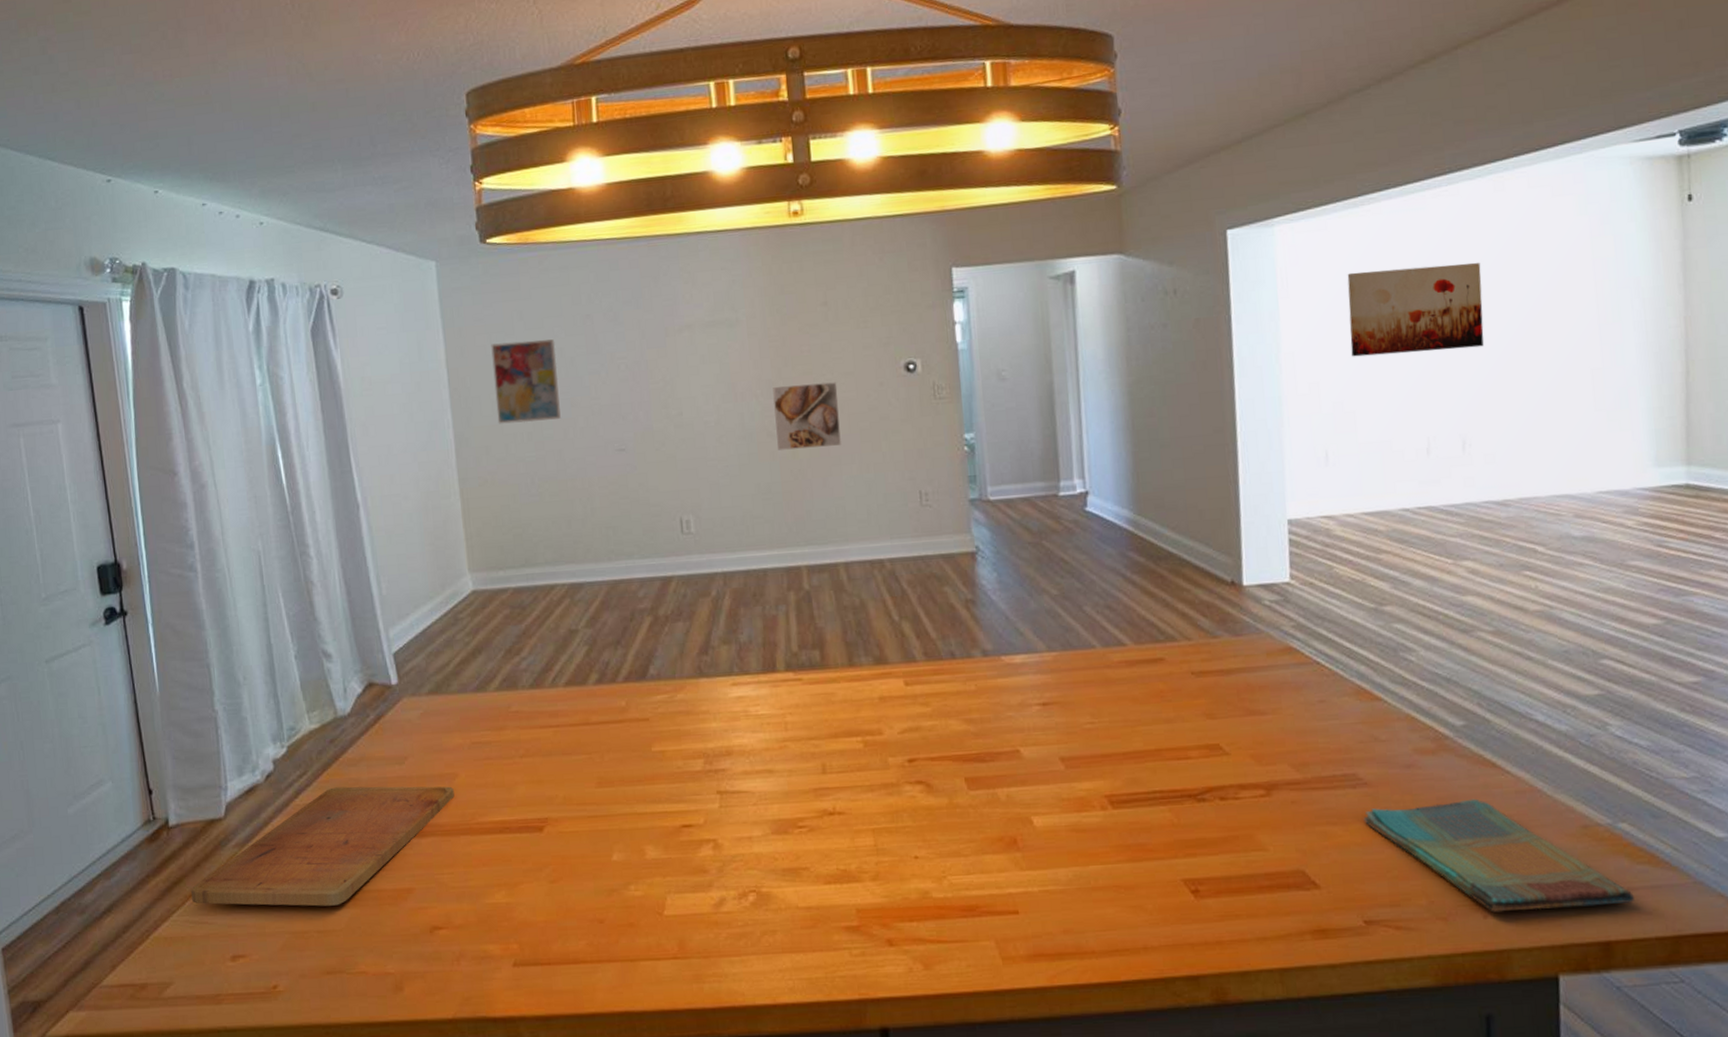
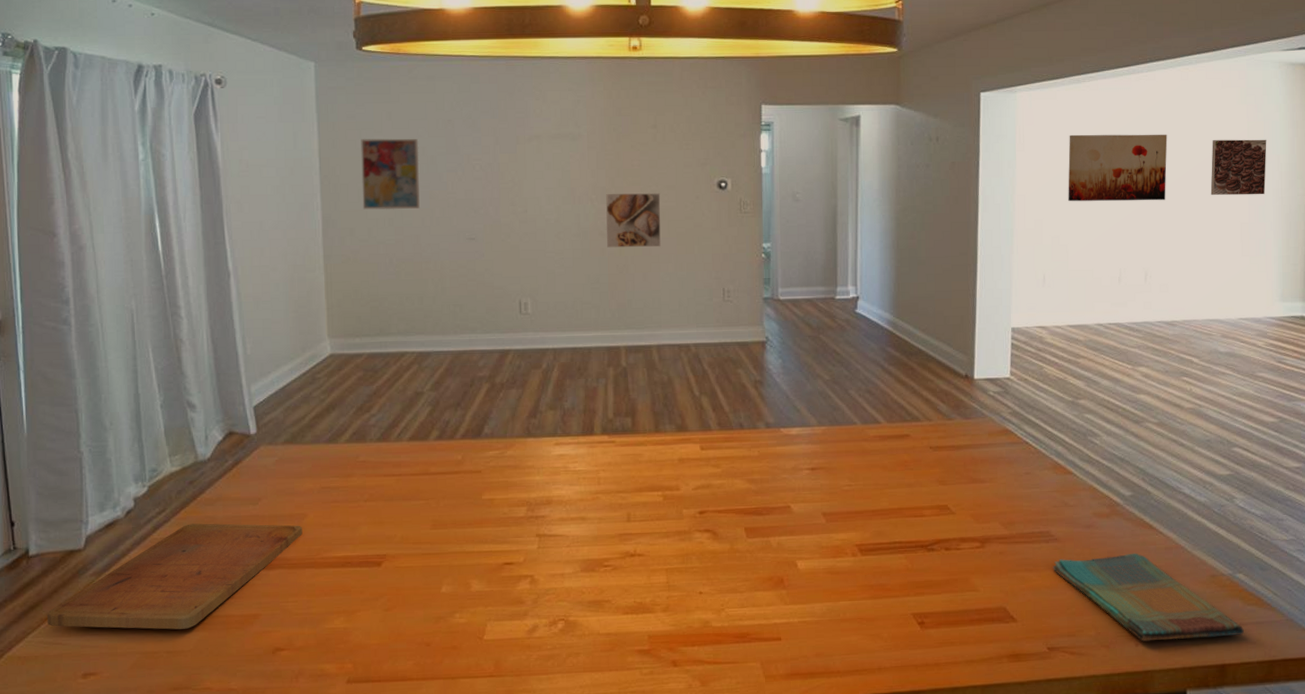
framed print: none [1543,258,1623,336] -> present [1210,139,1267,196]

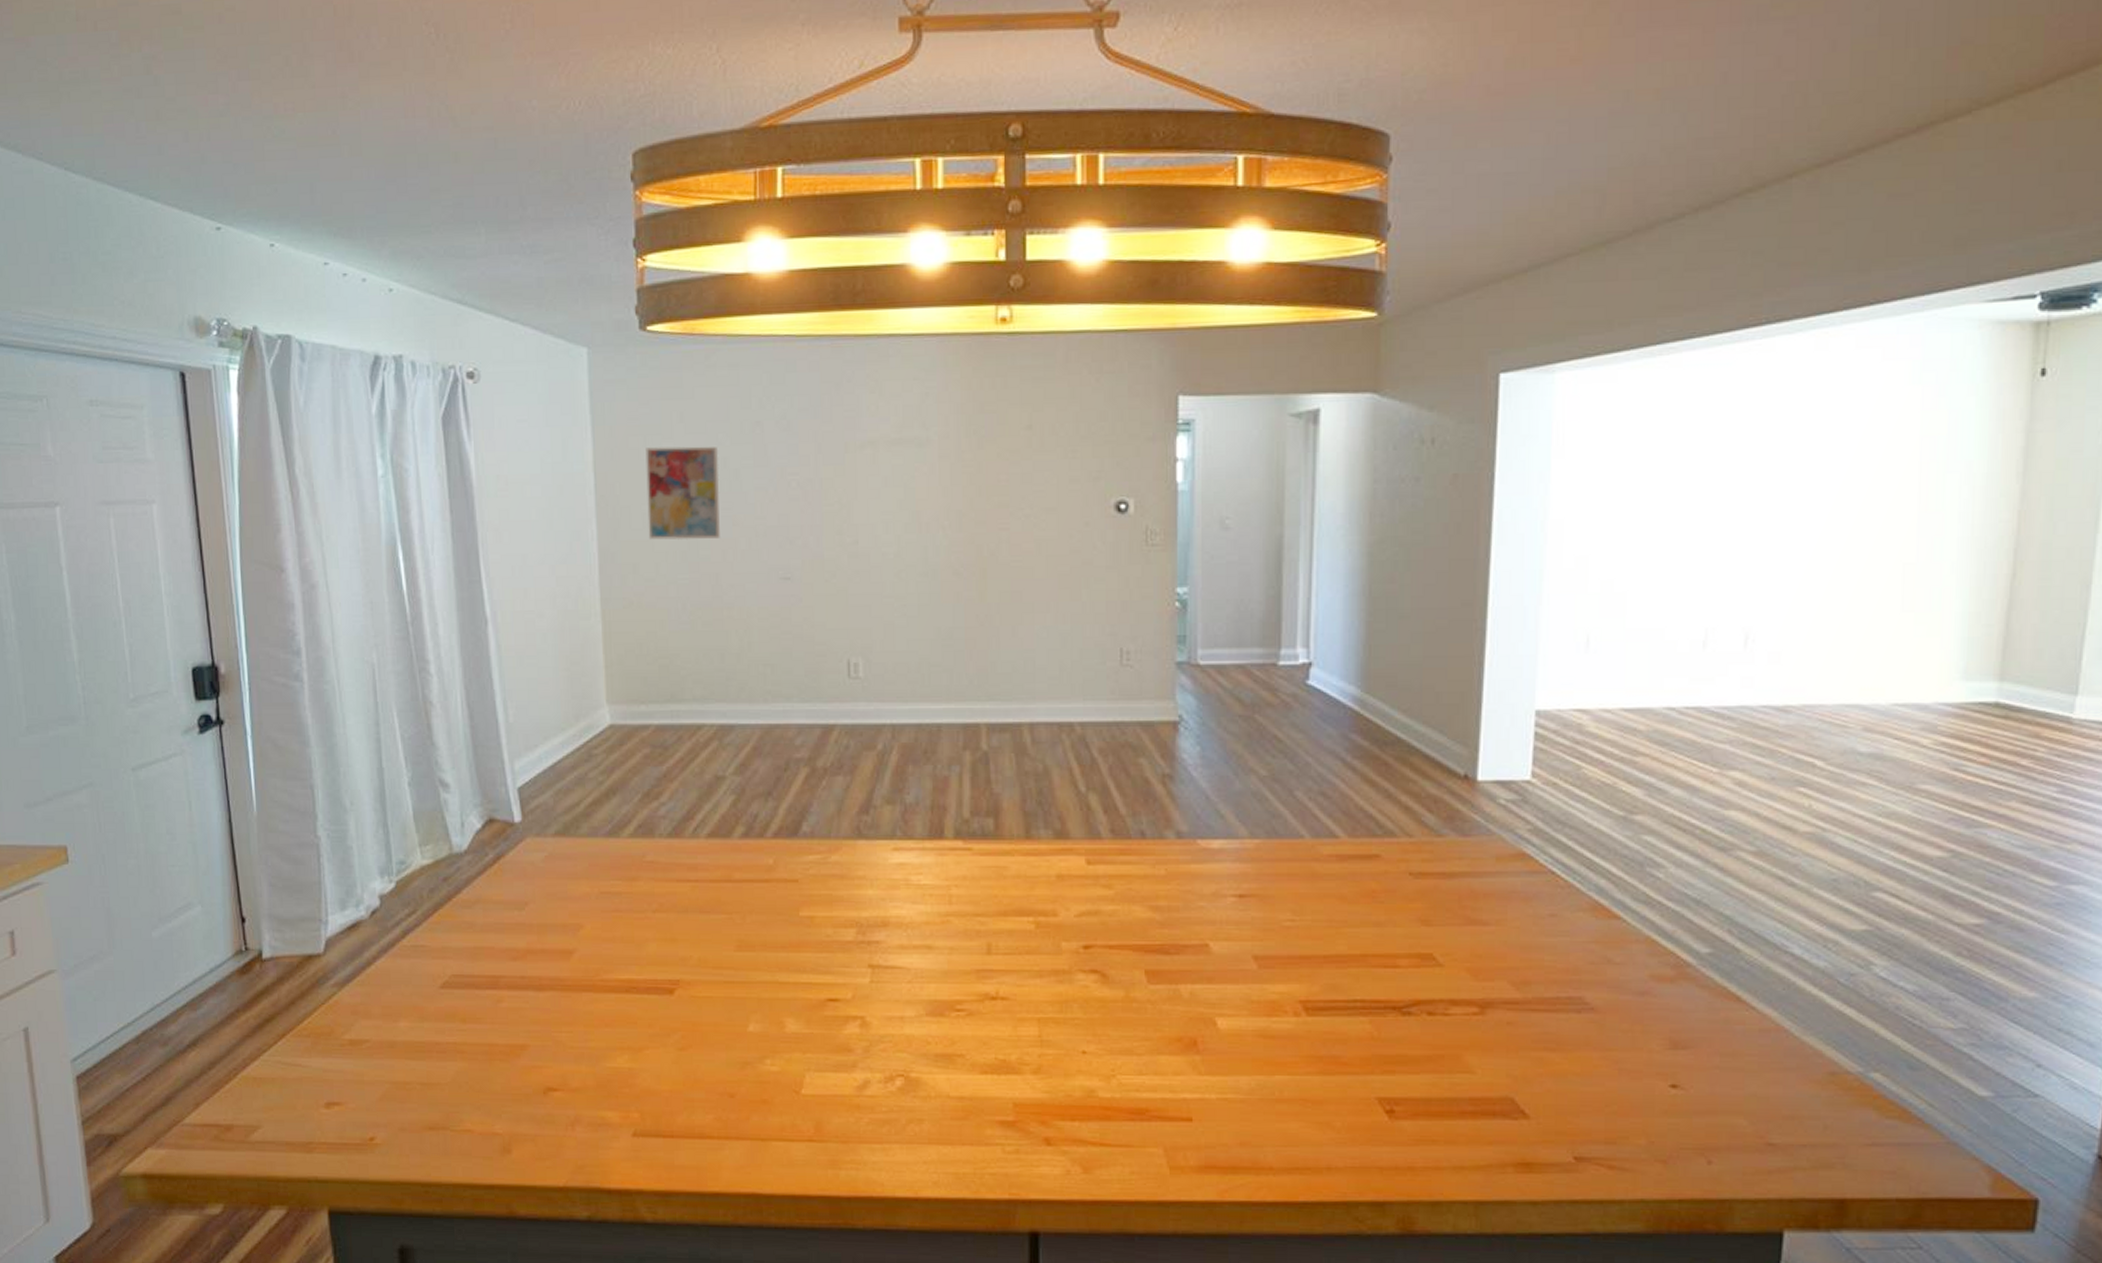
cutting board: present [47,523,302,630] -> none [284,930,578,1057]
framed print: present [606,193,661,248] -> none [963,518,1037,591]
dish towel: present [1052,553,1244,642] -> none [1585,1034,1878,1161]
wall art: present [1068,134,1167,202] -> none [1629,431,1790,531]
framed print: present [1210,139,1267,196] -> none [1855,437,1952,522]

